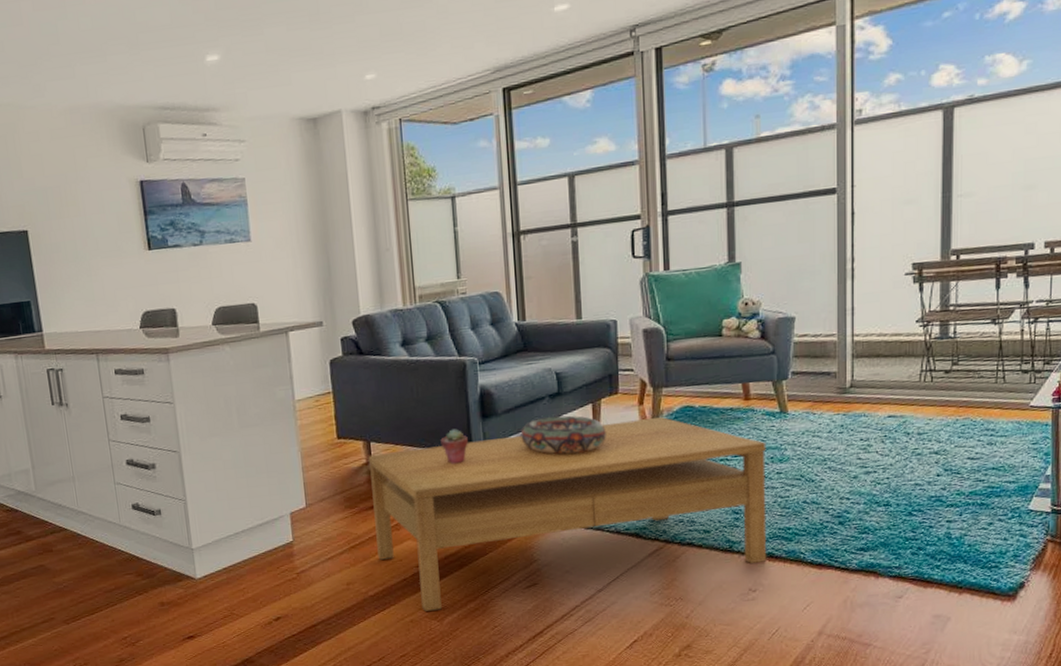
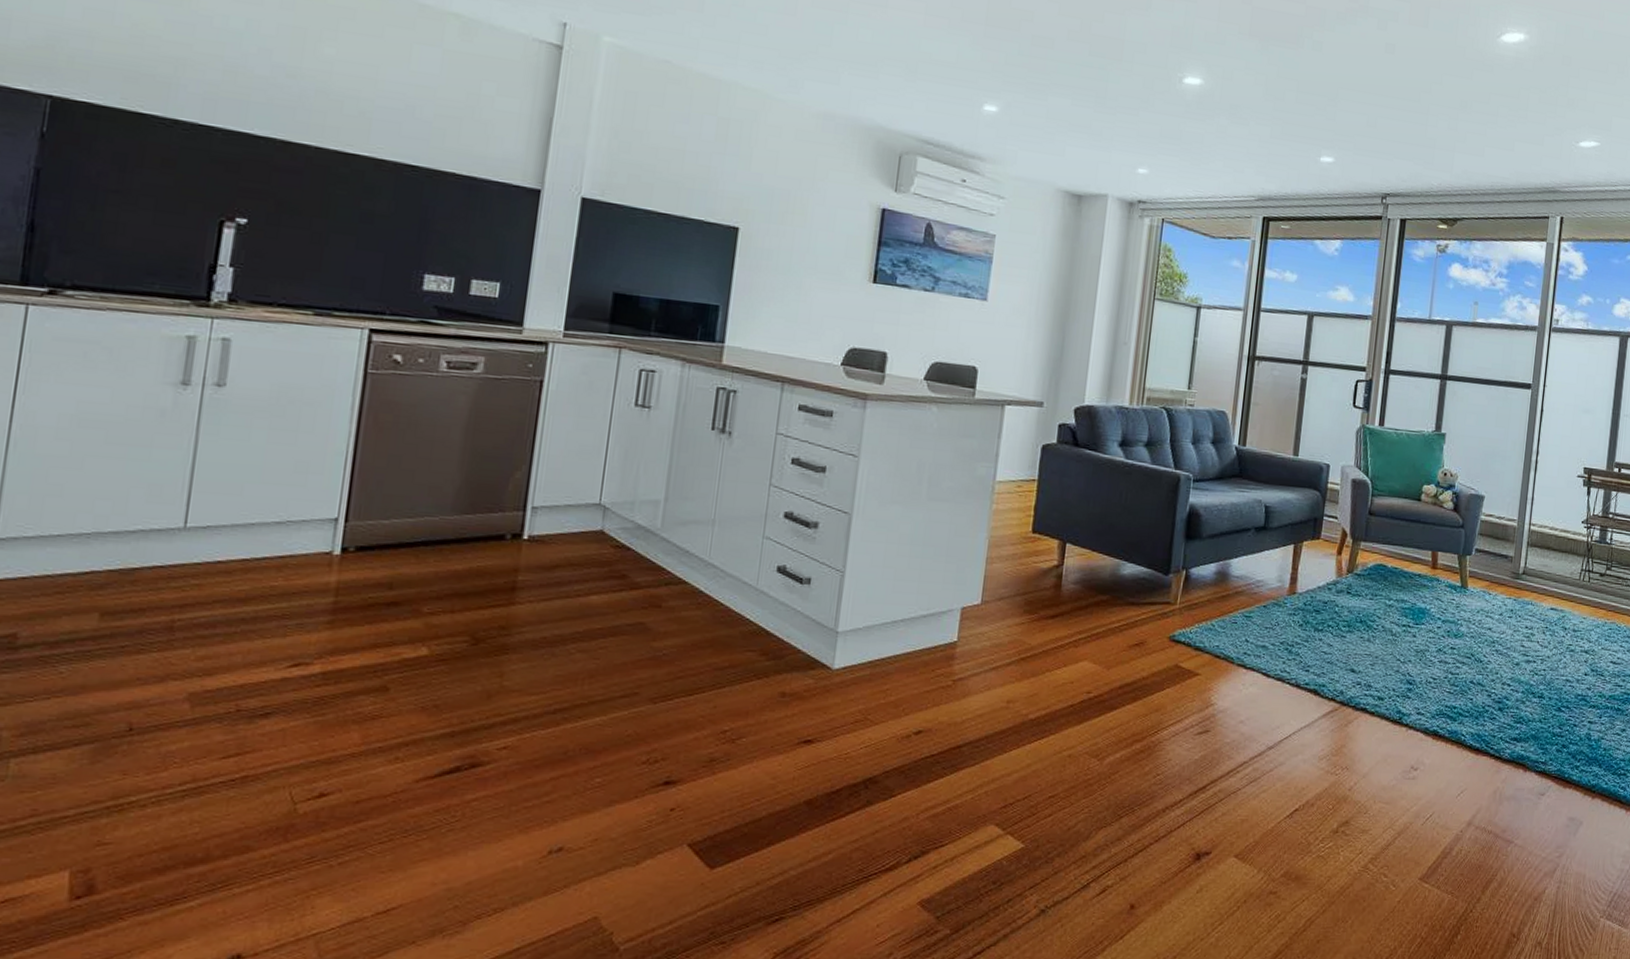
coffee table: present [368,416,767,611] -> none [1048,557,1446,747]
potted succulent: present [440,429,468,464] -> none [1139,545,1168,584]
decorative bowl: present [521,415,606,455] -> none [1220,550,1303,594]

